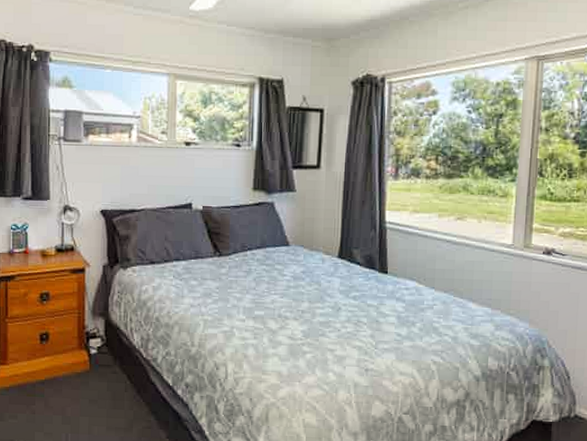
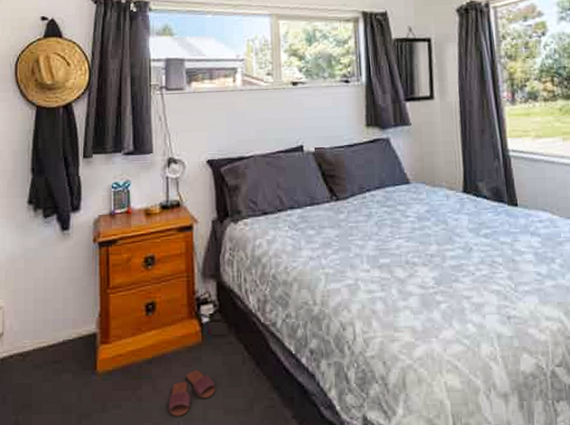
slippers: none [58,392,101,429] -> present [168,370,216,417]

